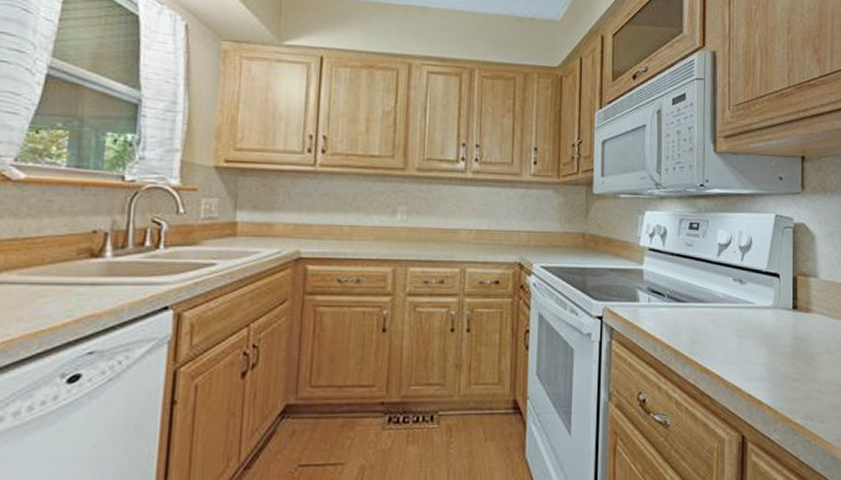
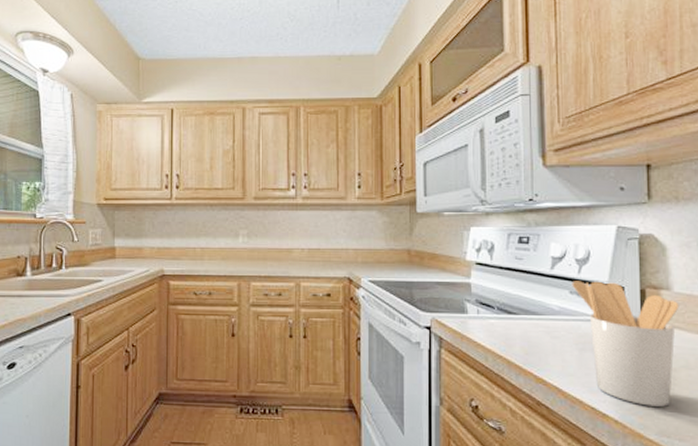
utensil holder: none [735,268,824,391] -> present [572,281,679,407]

